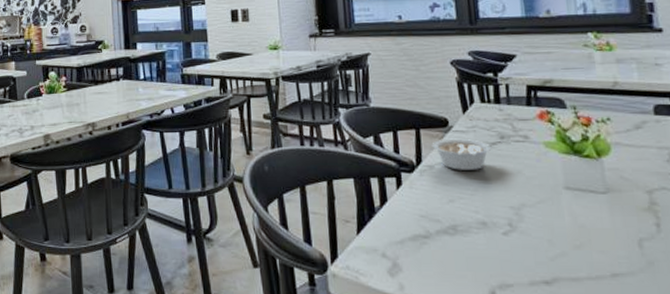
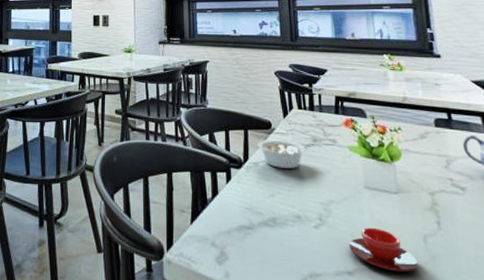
teacup: none [545,232,631,280] -> present [349,227,418,272]

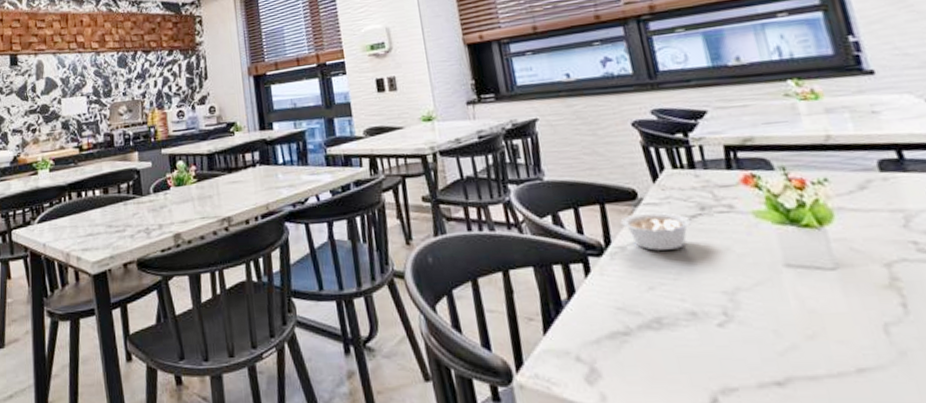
teacup: present [349,227,418,272] -> none [772,319,881,378]

